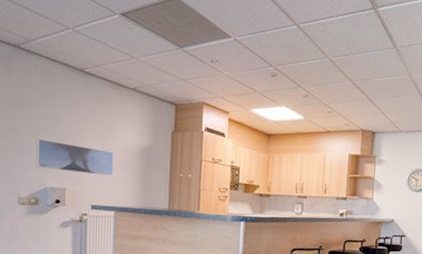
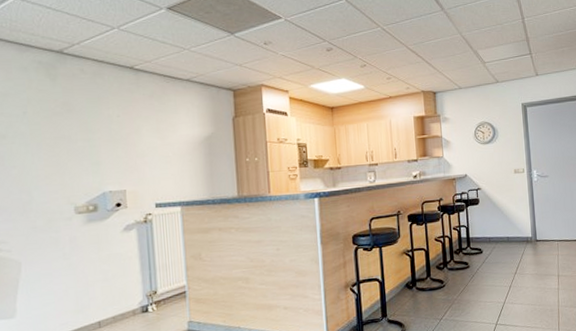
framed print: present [36,138,114,176] -> none [89,142,176,173]

